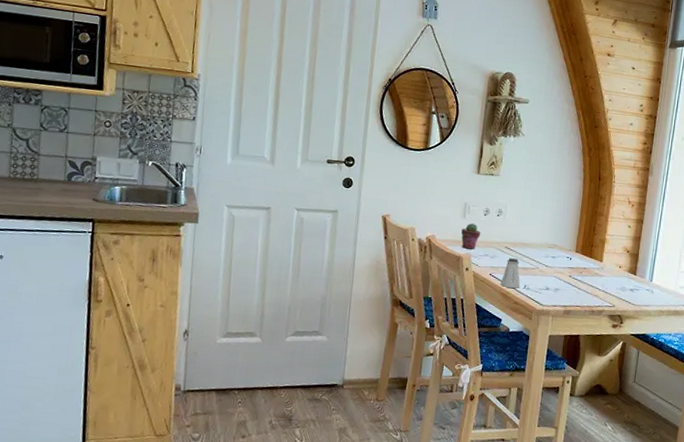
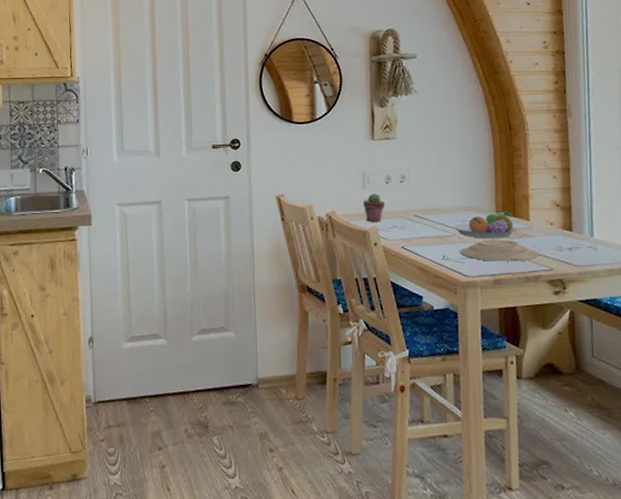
saltshaker: present [500,258,521,288] -> none [415,227,439,260]
fruit bowl: none [537,251,591,275] -> present [454,211,517,239]
plate: none [539,274,605,297] -> present [460,239,539,262]

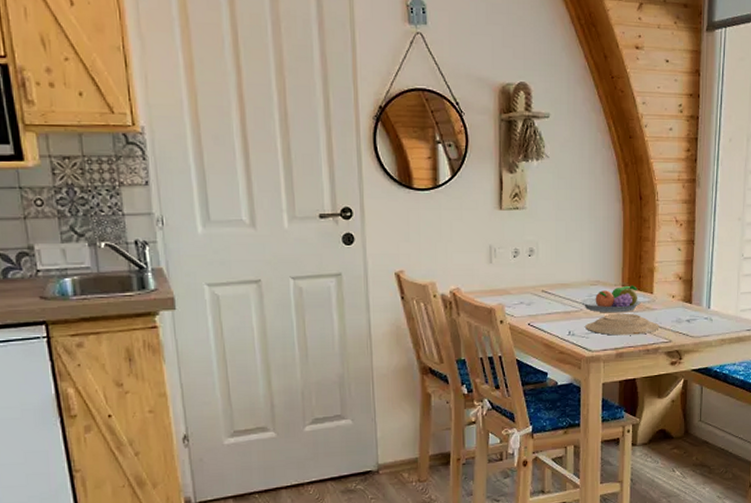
potted succulent: present [363,194,386,222] -> none [490,268,513,299]

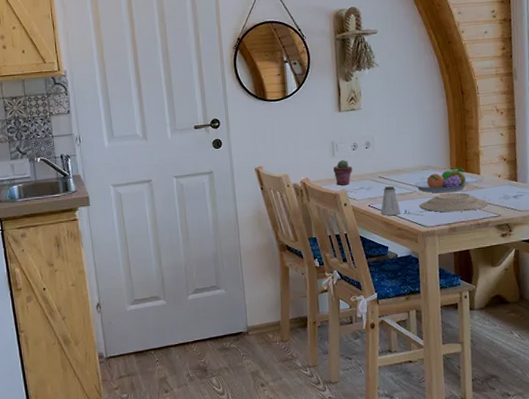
potted succulent: none [490,268,513,299] -> present [333,160,353,186]
saltshaker: none [541,303,564,336] -> present [380,186,401,215]

